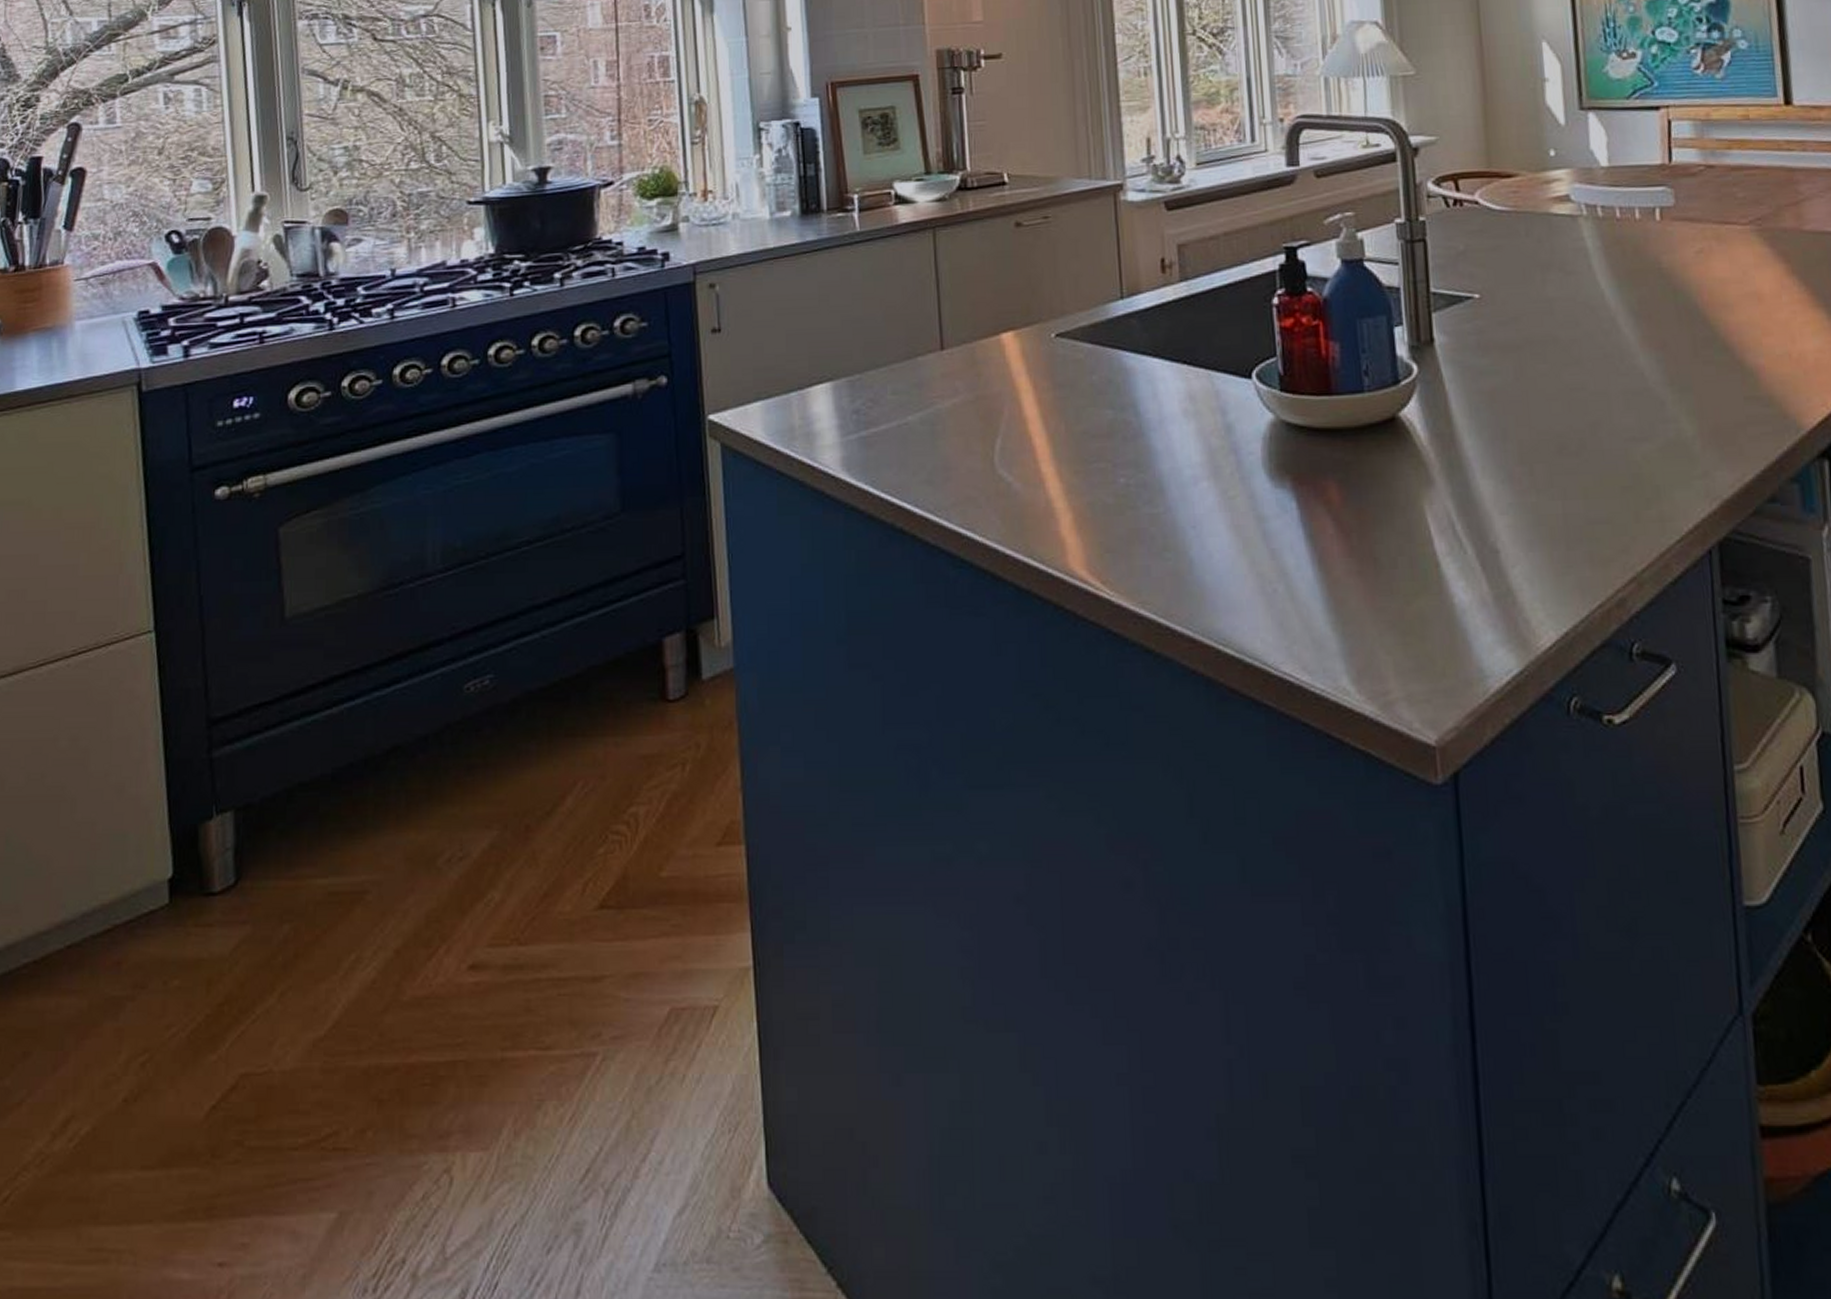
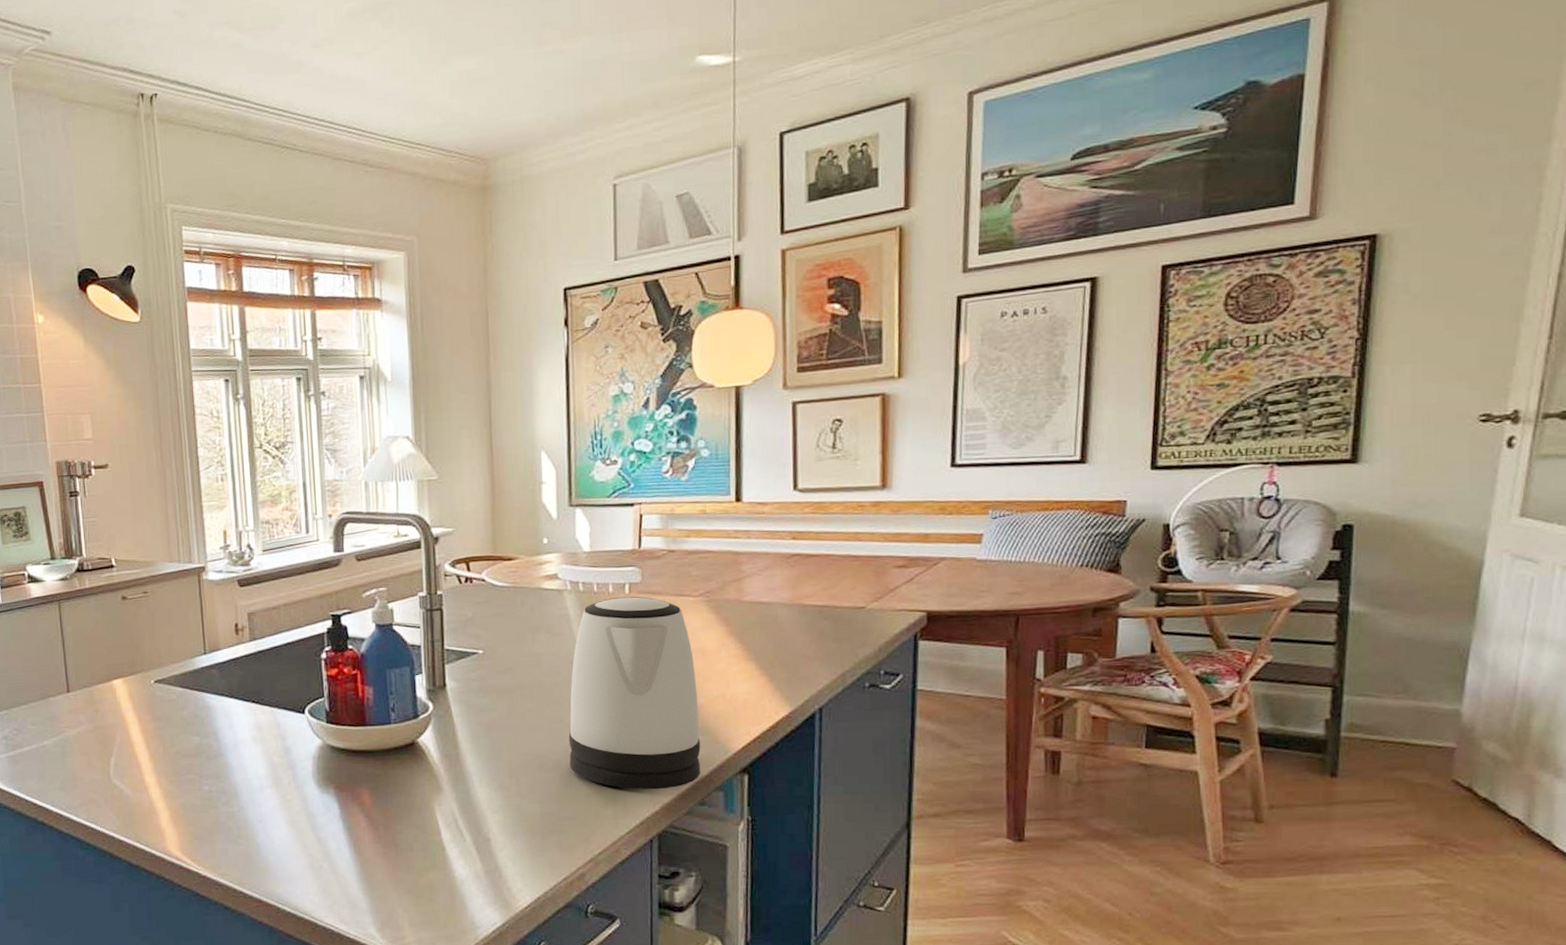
kettle: none [1593,223,1768,482] -> present [568,596,701,790]

